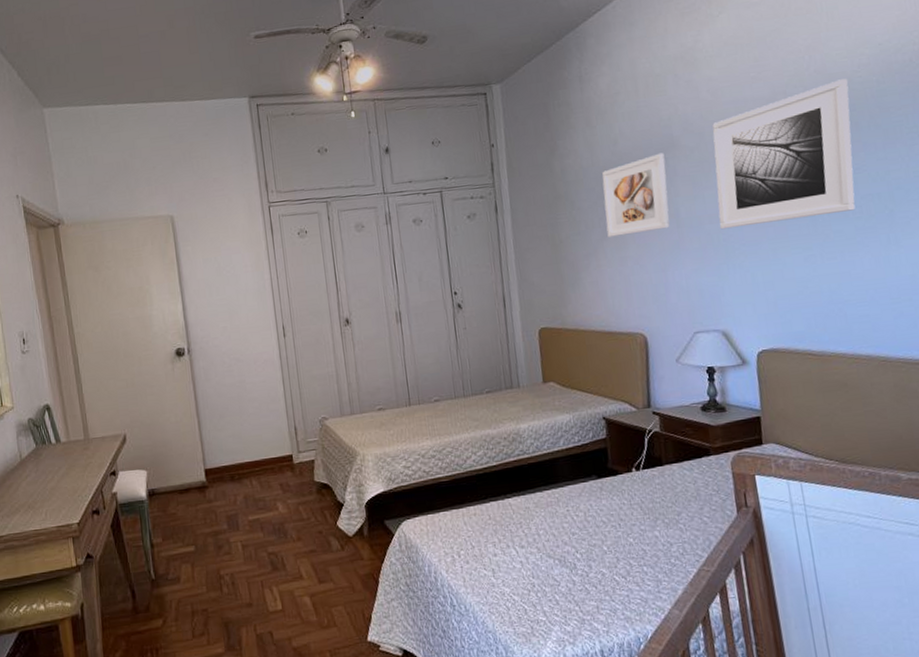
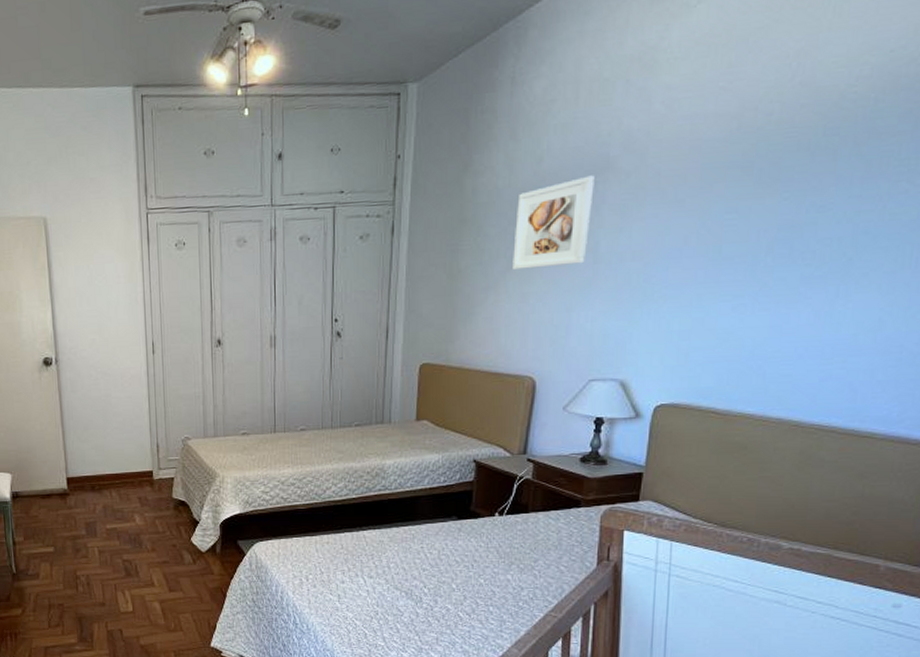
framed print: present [712,79,855,230] -> none [642,94,838,269]

